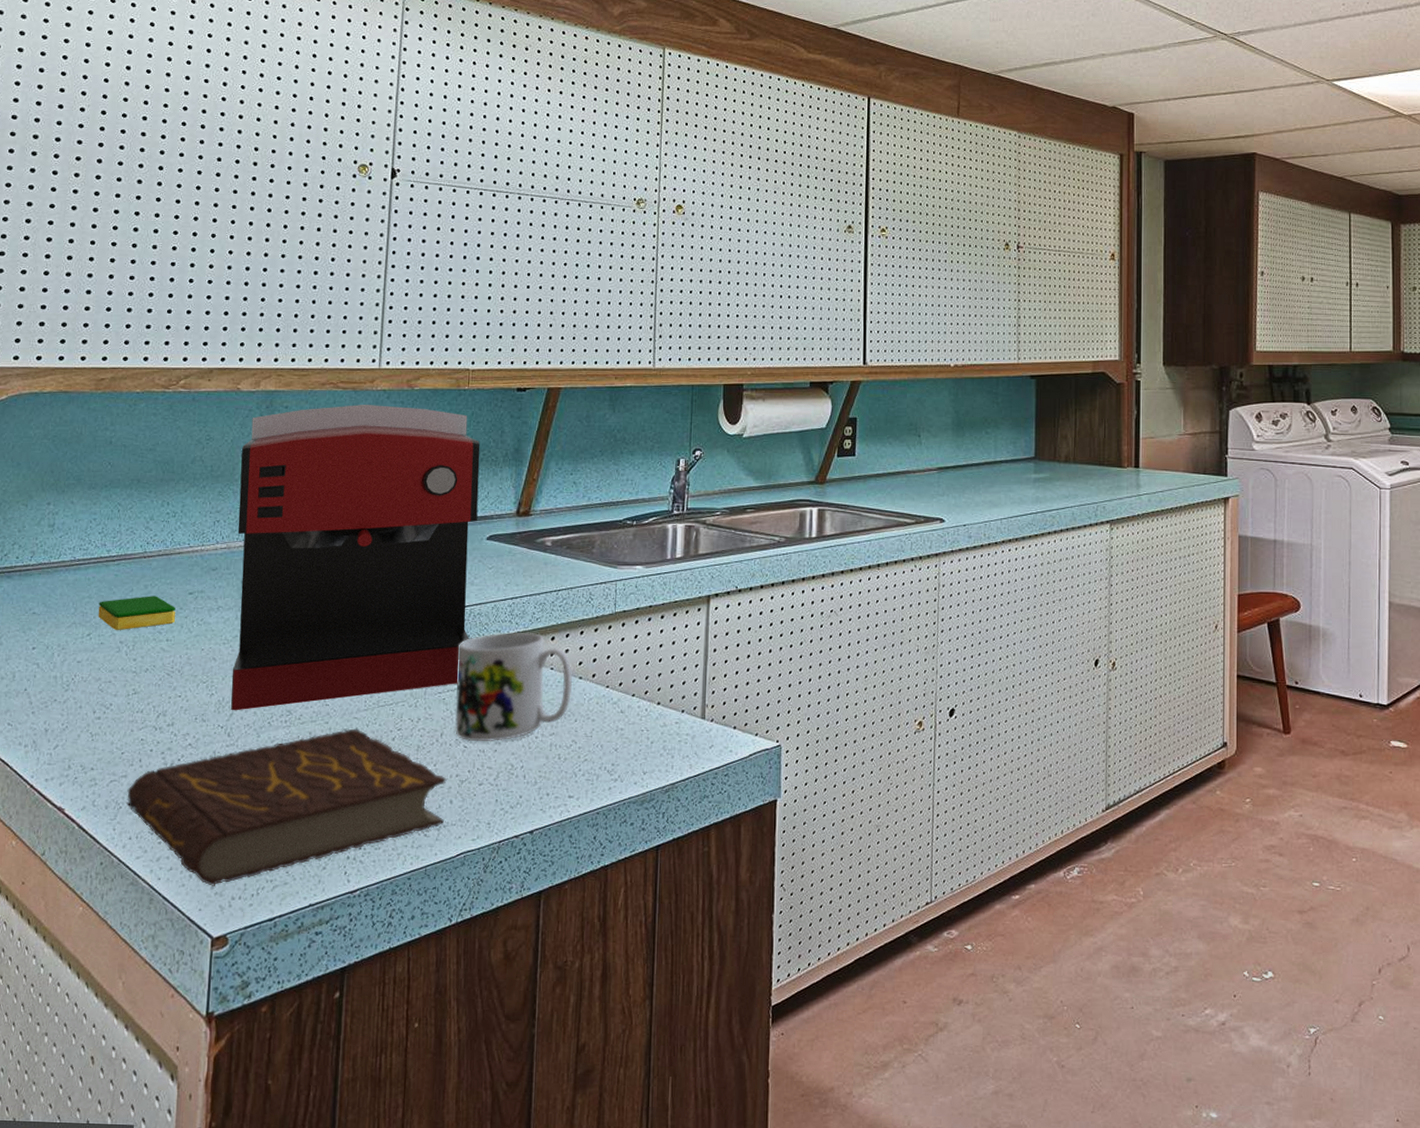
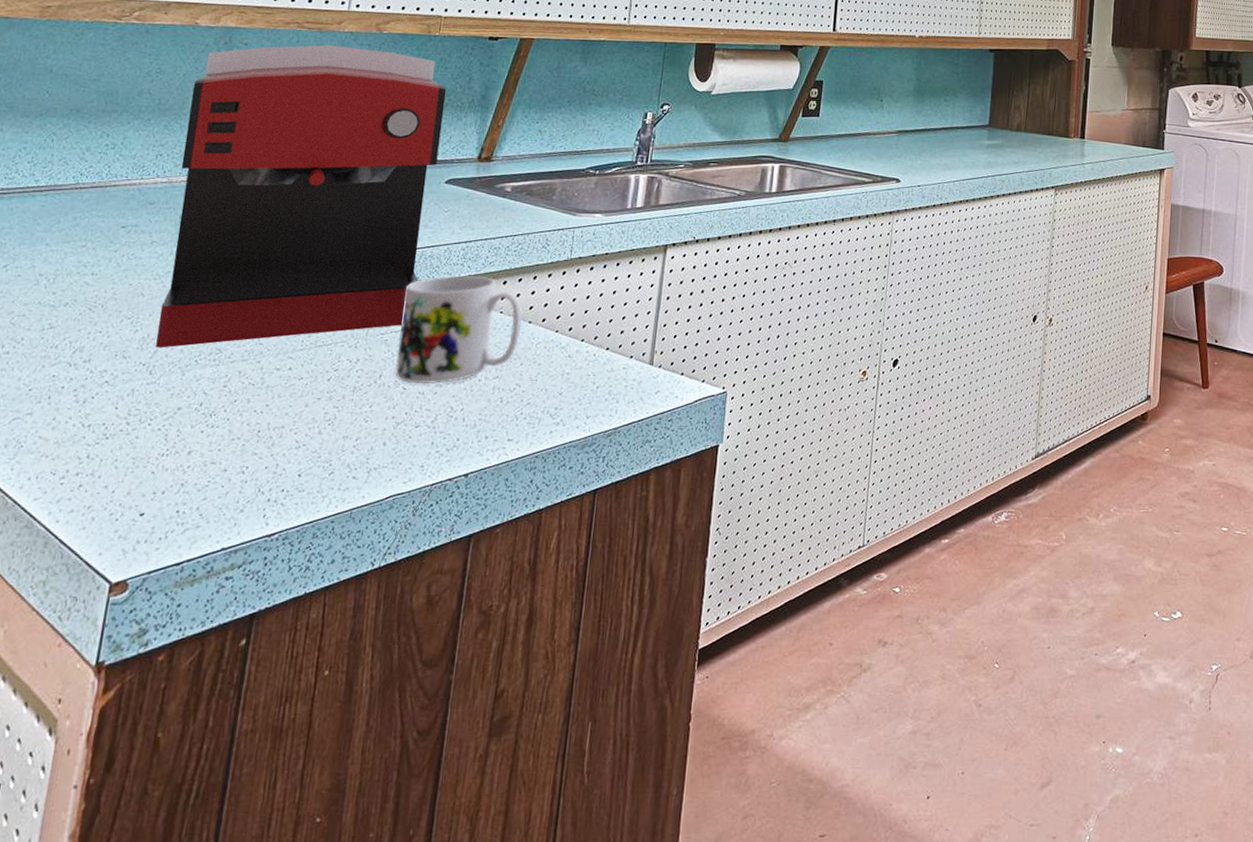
dish sponge: present [98,596,176,631] -> none [17,228,105,263]
book: present [125,728,448,886] -> none [28,368,383,529]

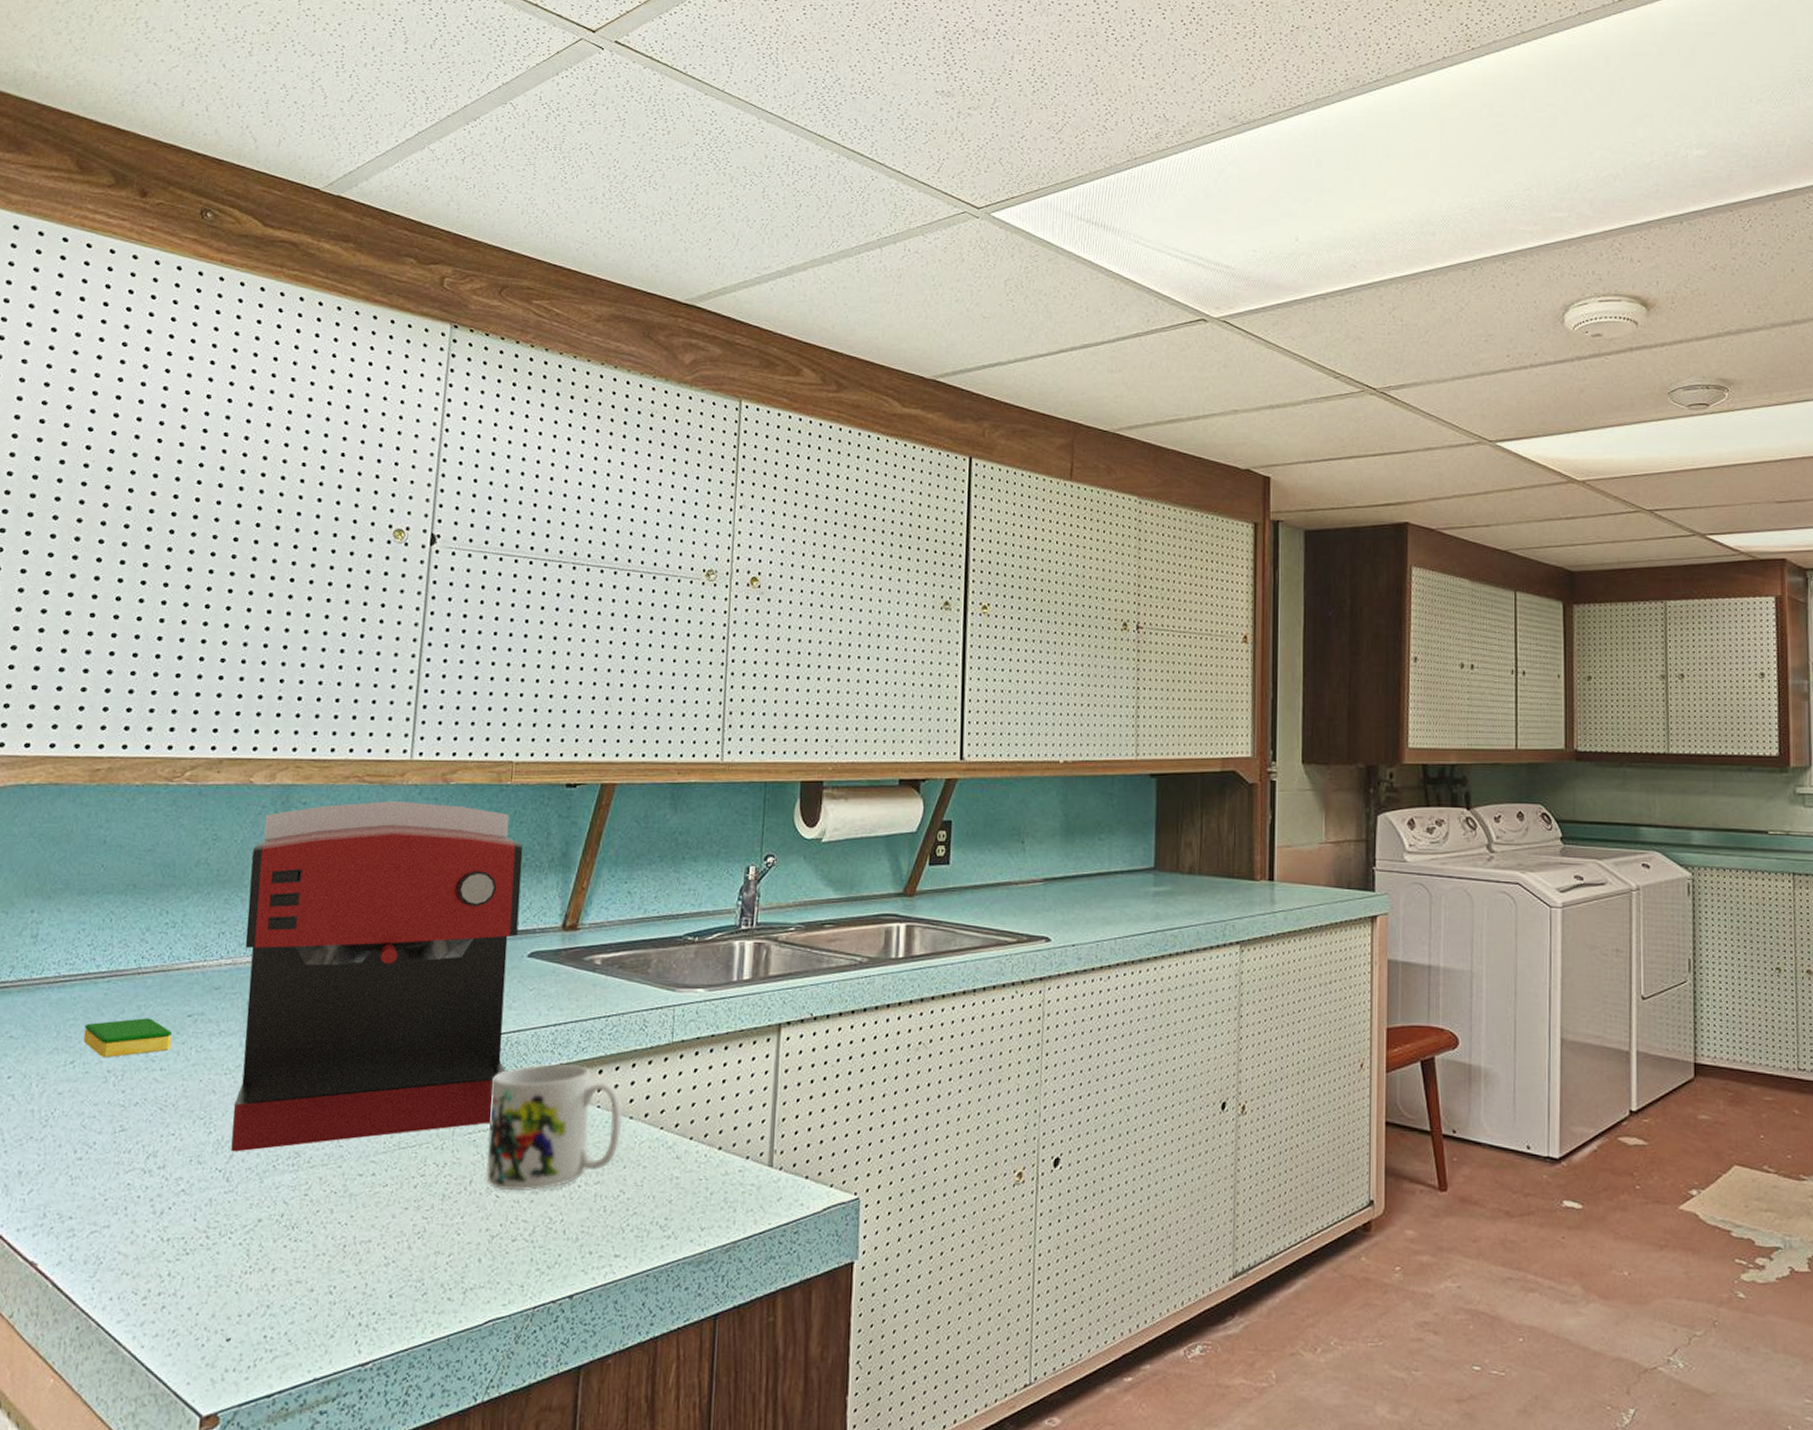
dish sponge: none [17,228,105,263] -> present [83,1018,172,1058]

